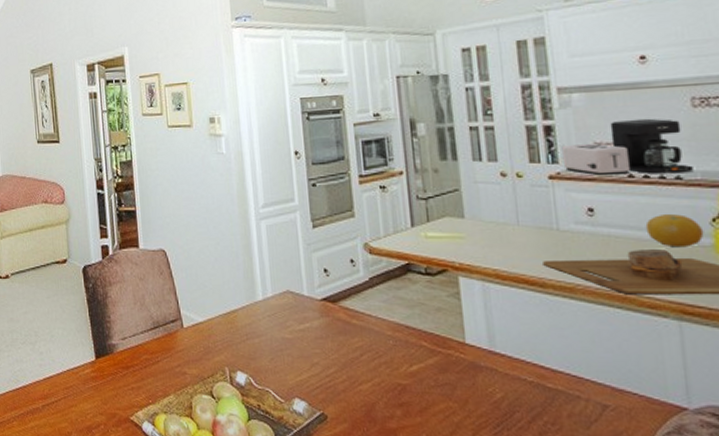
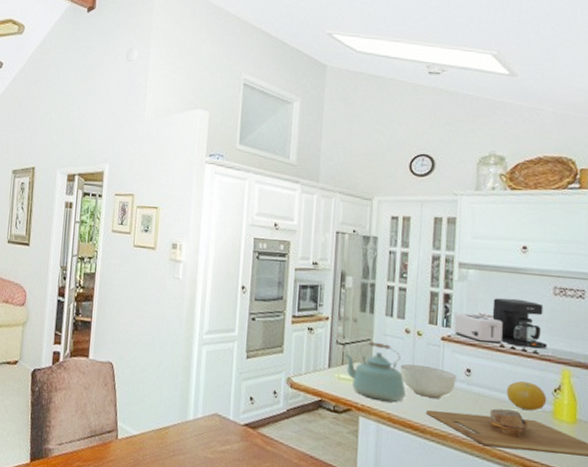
kettle: none [430,191,513,256] -> present [345,341,406,402]
bowl: none [501,210,577,246] -> present [400,364,456,398]

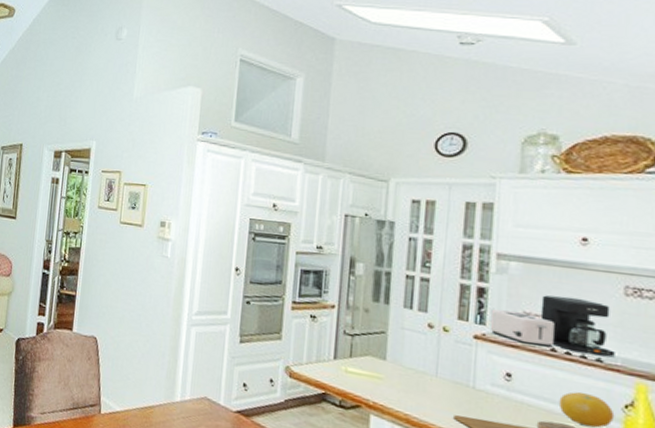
kettle: present [345,341,406,402] -> none [354,334,428,402]
bowl: present [400,364,456,398] -> none [421,362,493,403]

